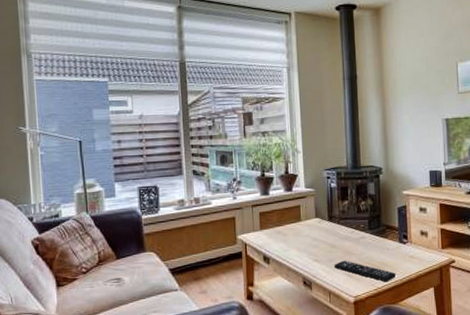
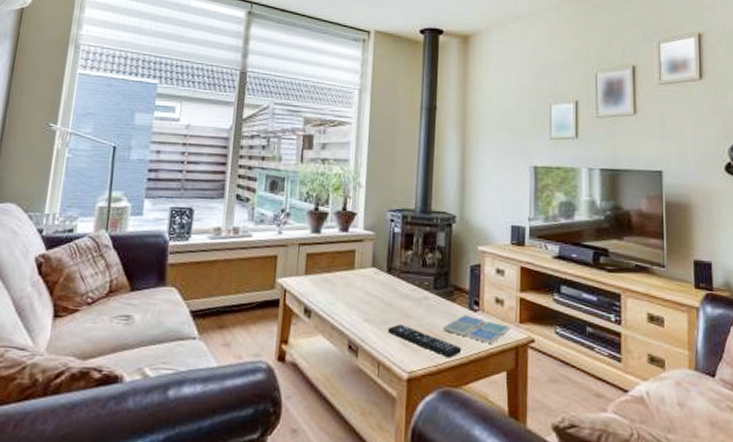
drink coaster: none [379,247,435,267] -> present [443,315,511,343]

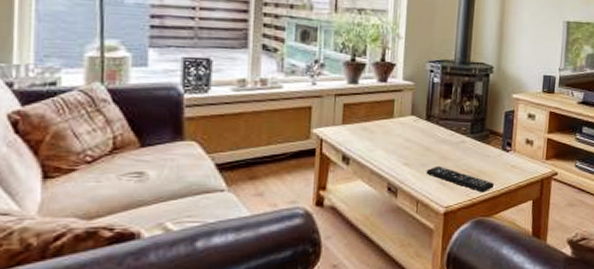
drink coaster: present [443,315,511,343] -> none [478,155,538,178]

